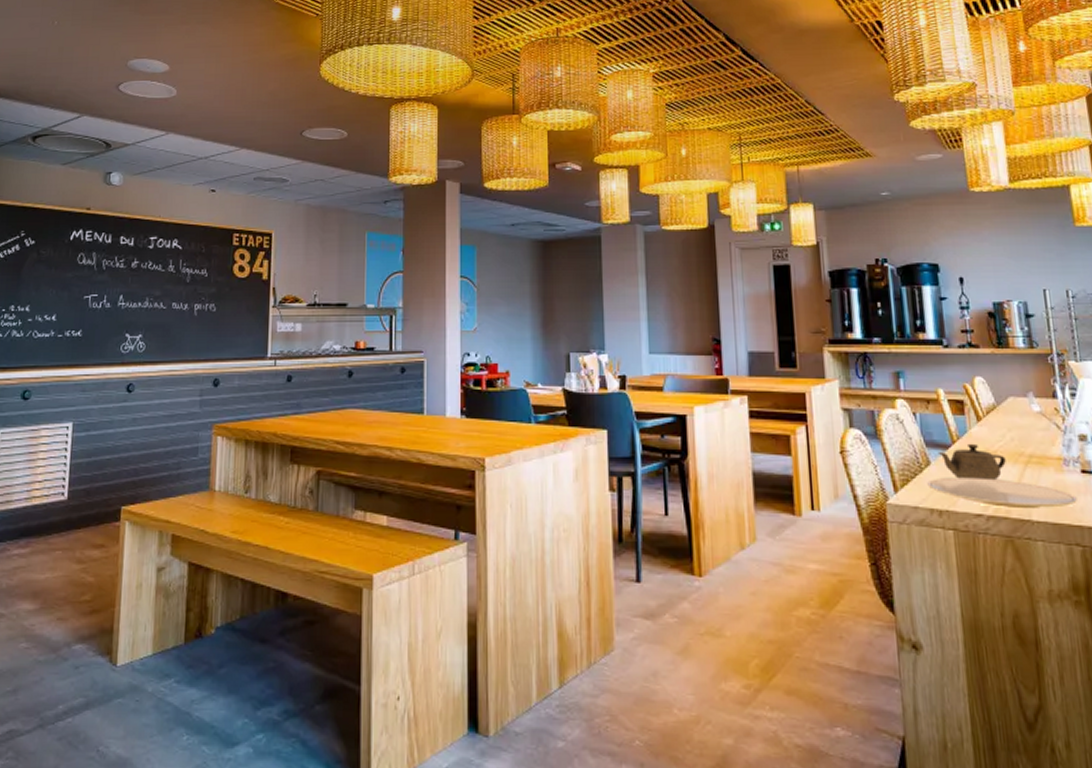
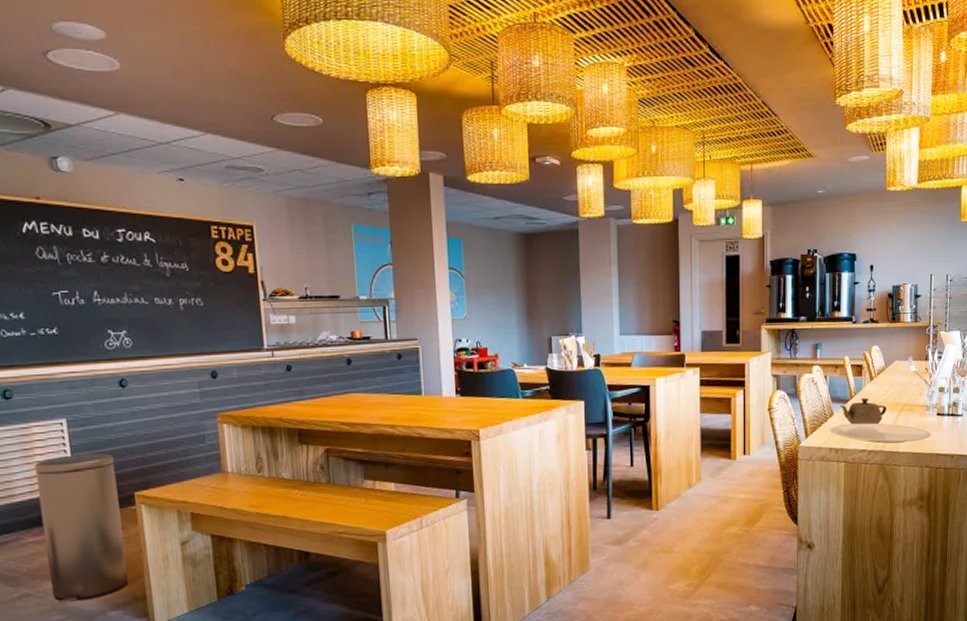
pedal bin: none [24,461,108,630] -> present [34,453,129,604]

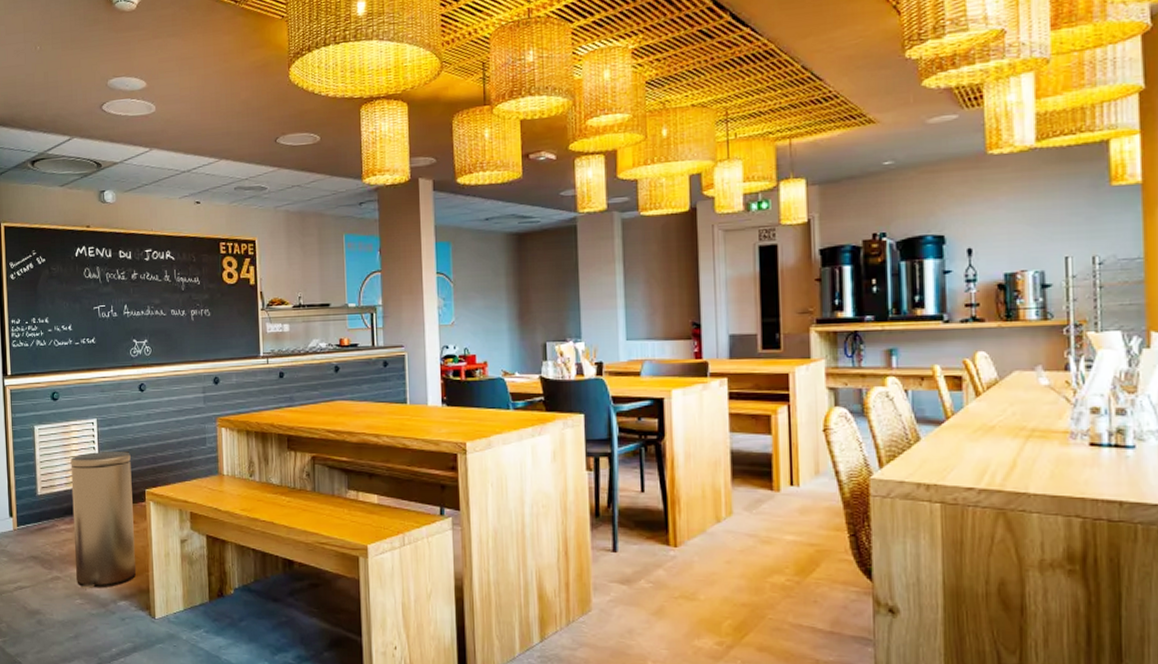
plate: present [830,423,931,444] -> none [915,452,1082,483]
teapot: present [839,397,887,425] -> none [929,418,1005,455]

